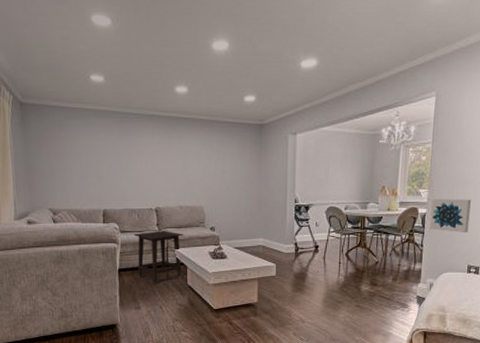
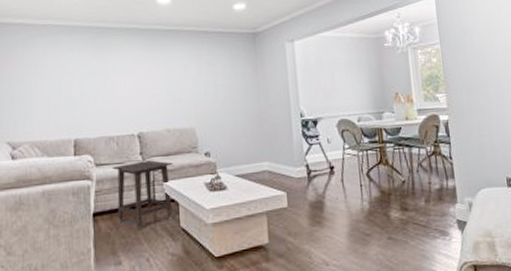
wall art: present [429,199,471,233] -> none [451,101,498,141]

